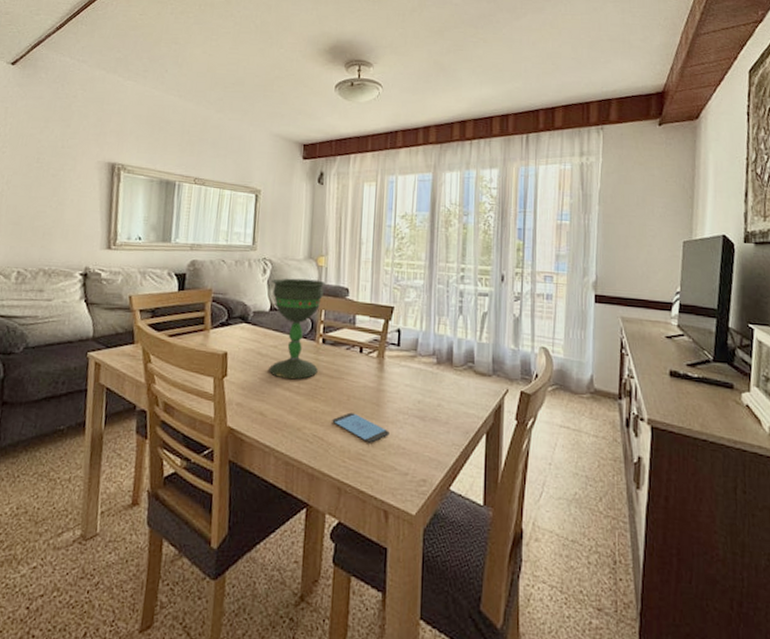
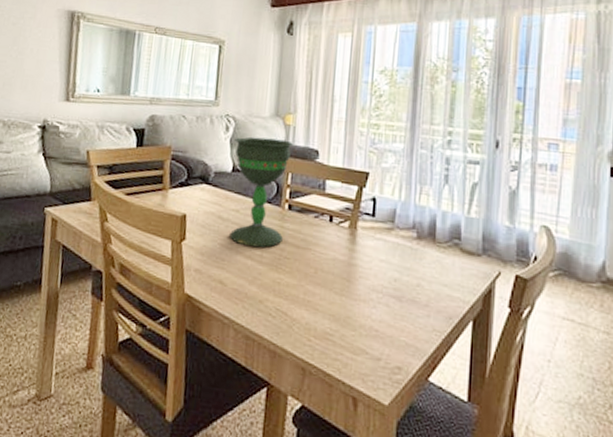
smartphone: present [332,412,390,443] -> none [297,287,361,322]

